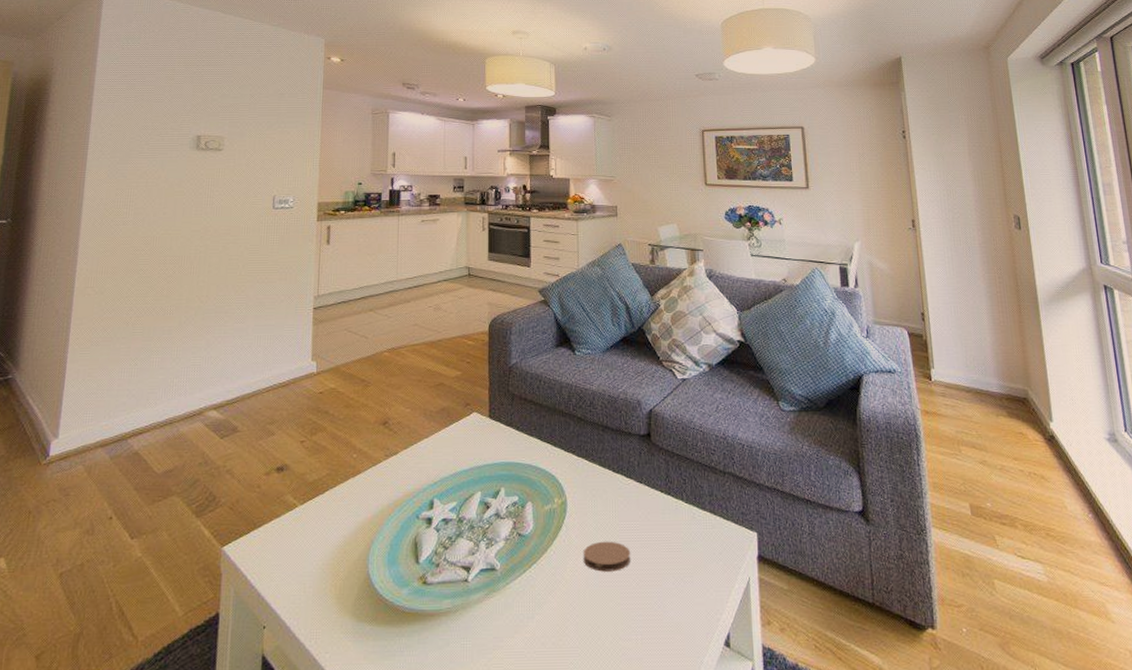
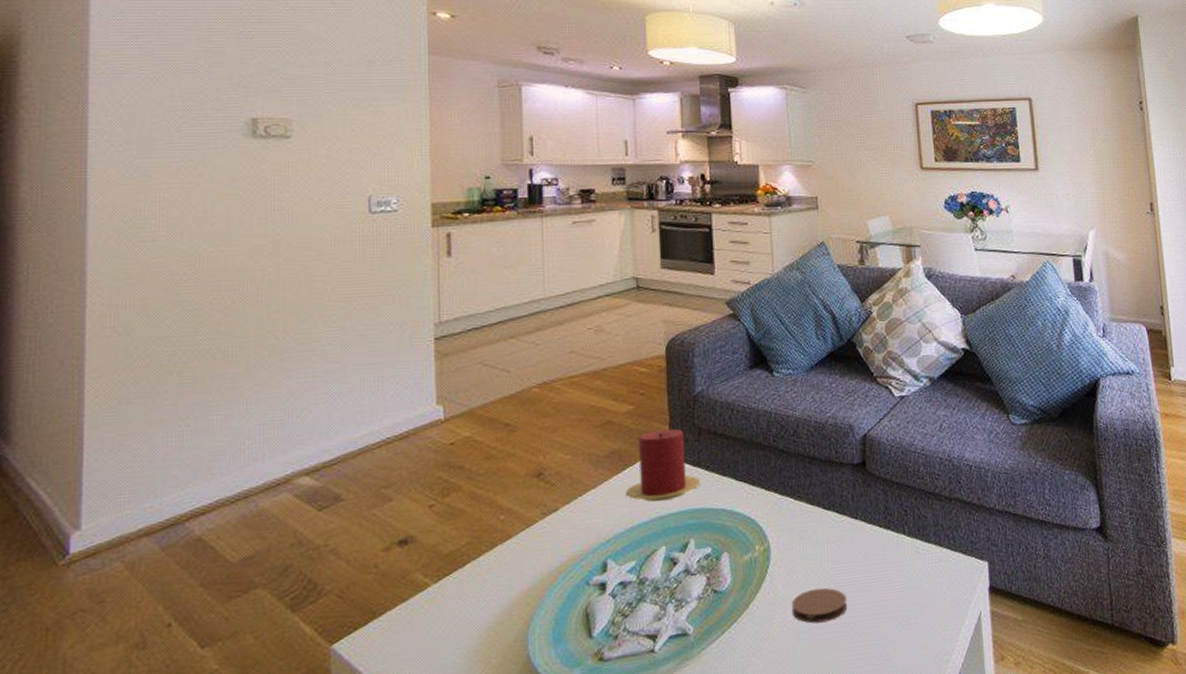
candle: none [452,393,512,454] -> present [626,428,701,502]

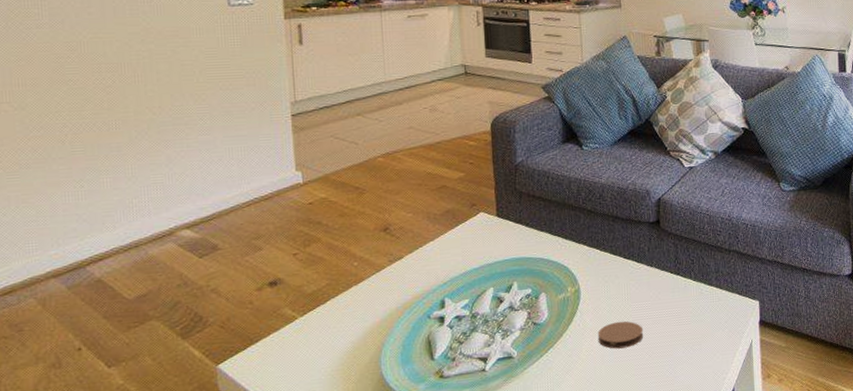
candle: present [626,428,701,502] -> none [459,192,522,252]

